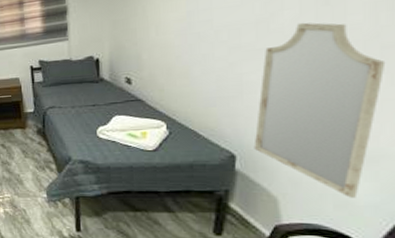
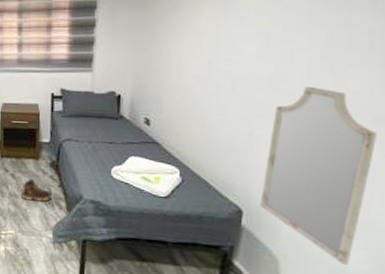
shoe: none [12,147,42,166] -> present [20,179,53,202]

